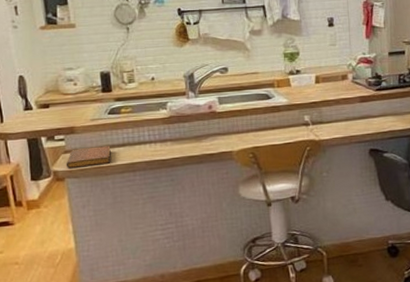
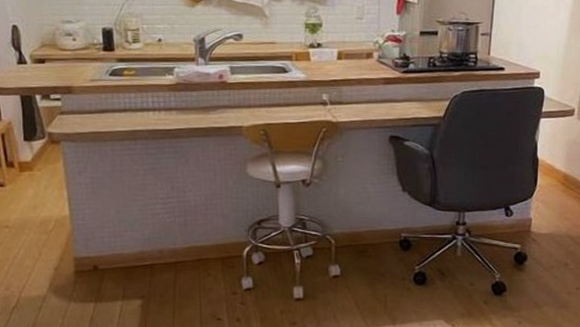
notebook: present [66,146,111,169] -> none [62,110,111,132]

